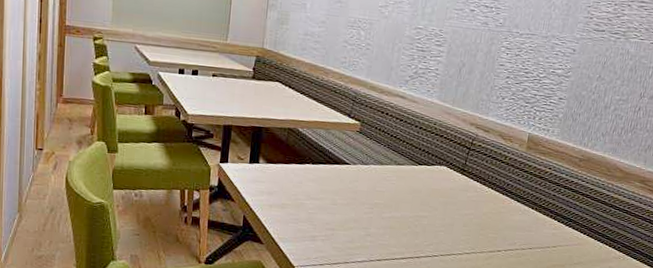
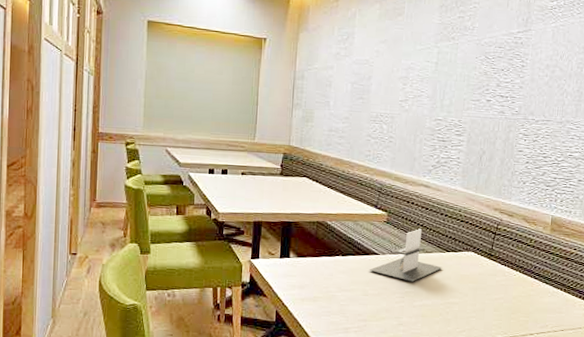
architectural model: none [339,140,414,193] -> present [369,229,443,282]

